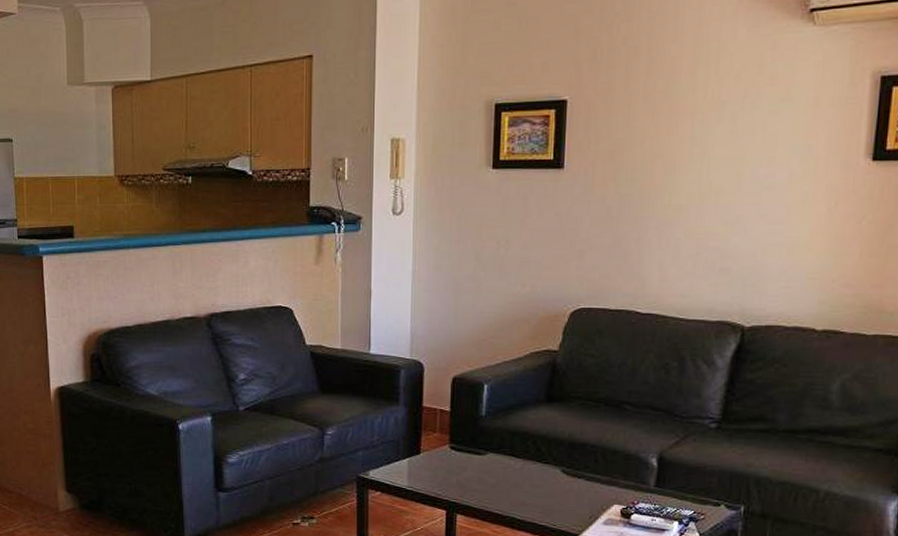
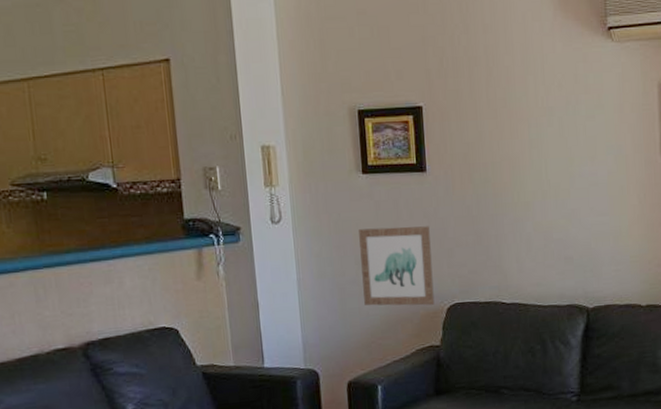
wall art: none [479,224,560,308] -> present [359,226,435,306]

